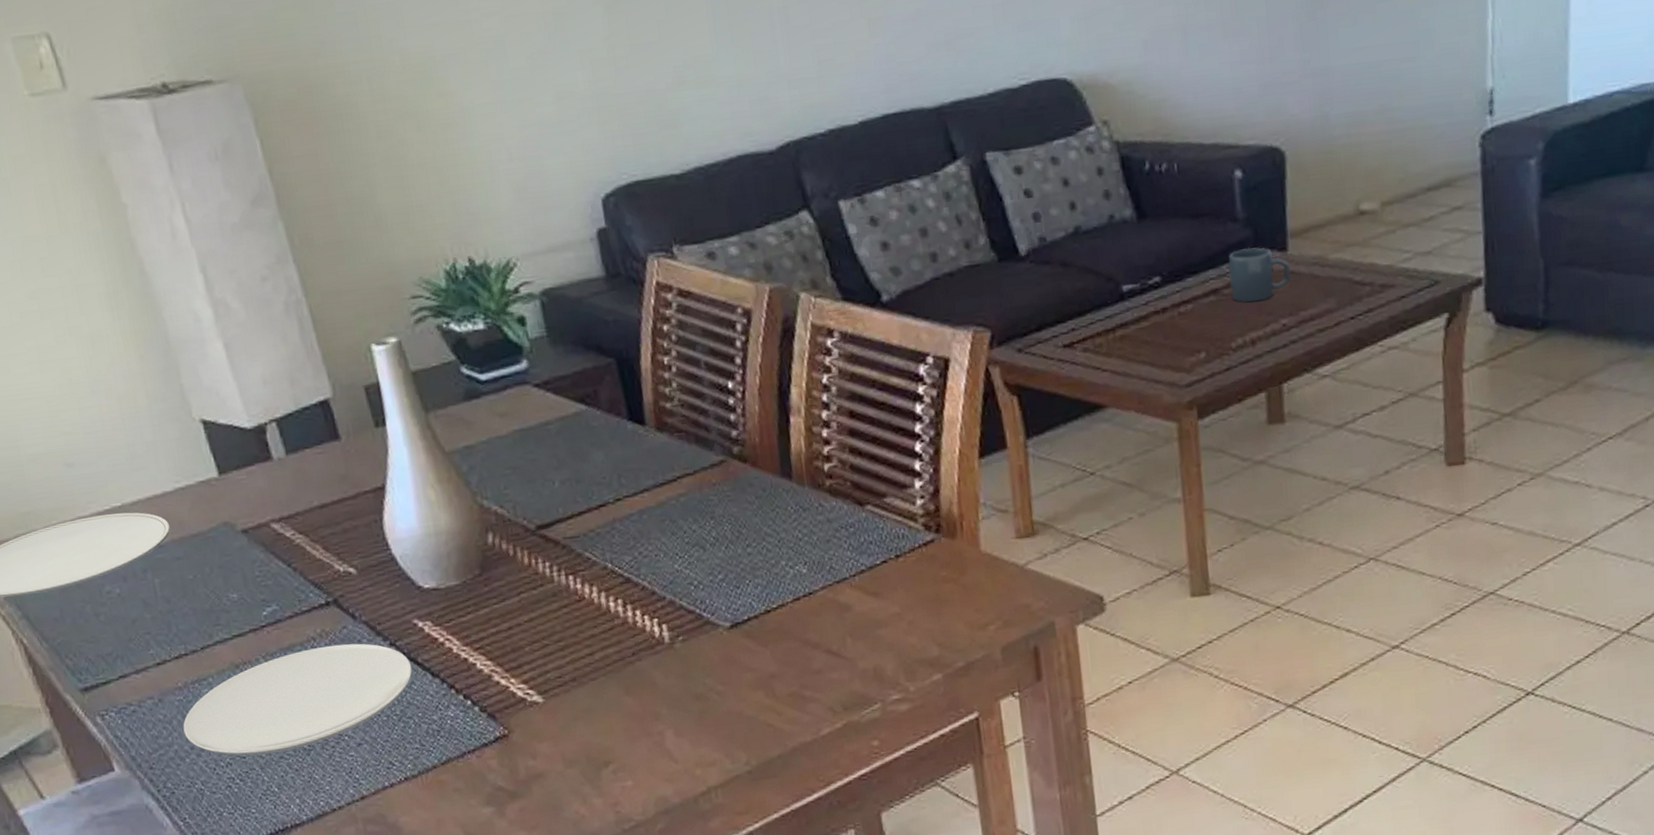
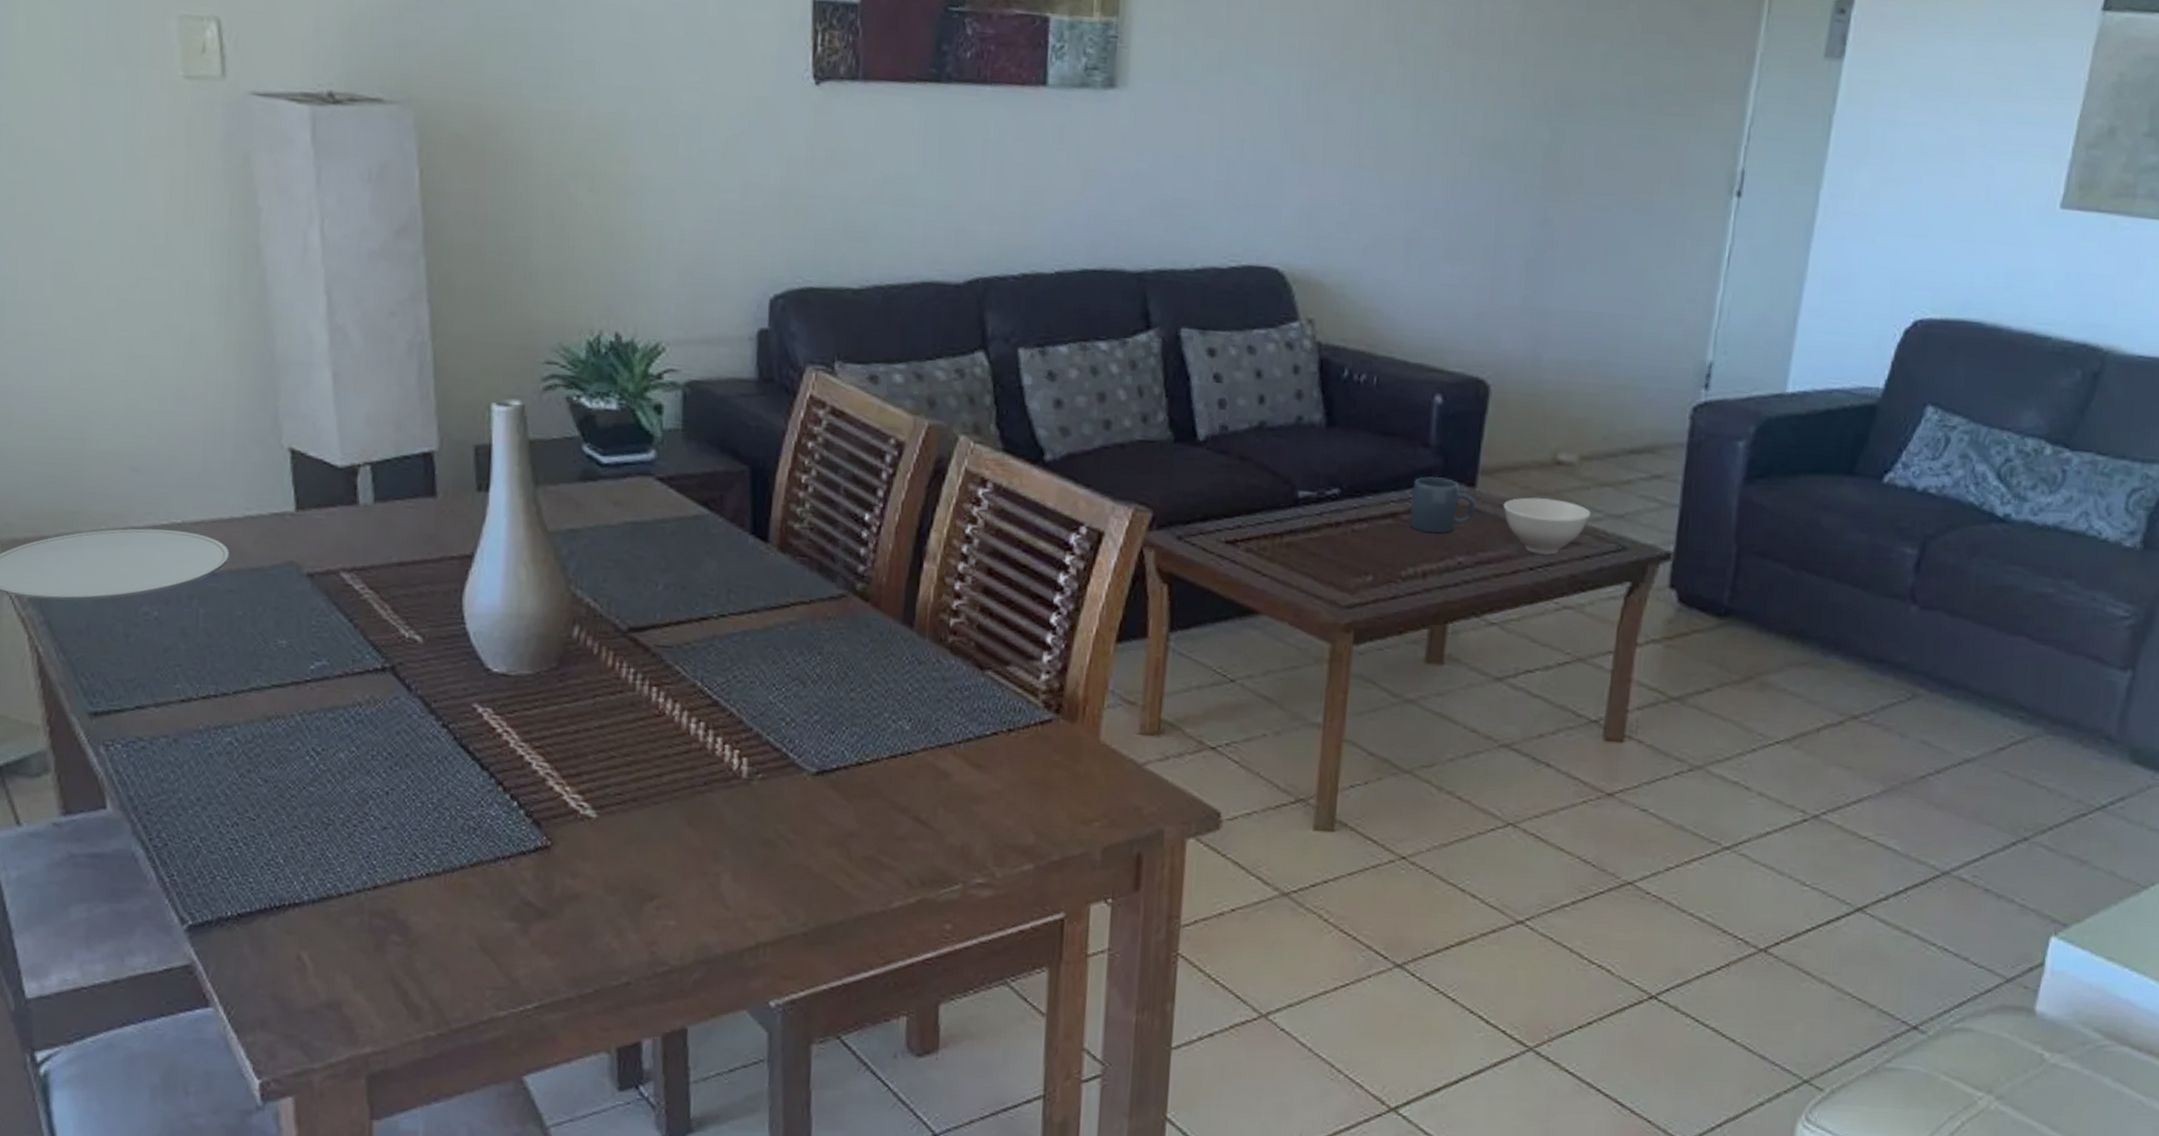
plate: present [183,643,413,756] -> none [193,714,461,821]
bowl: none [1316,248,1400,303] -> present [1503,497,1591,555]

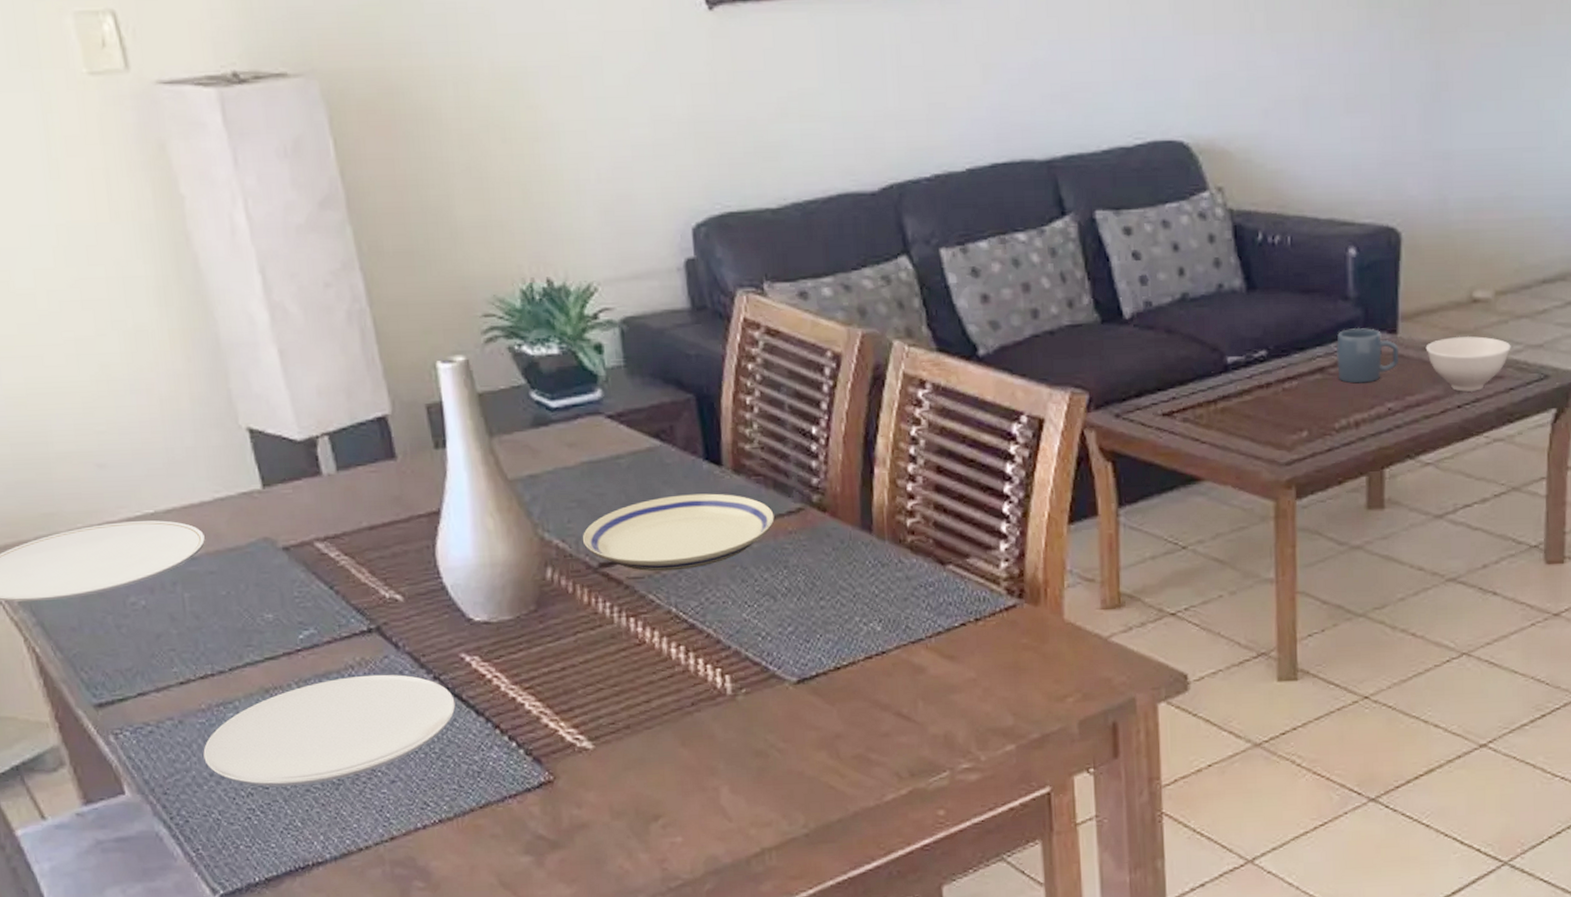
plate: none [193,714,461,821] -> present [203,674,456,787]
plate: none [615,567,815,644] -> present [582,493,774,572]

